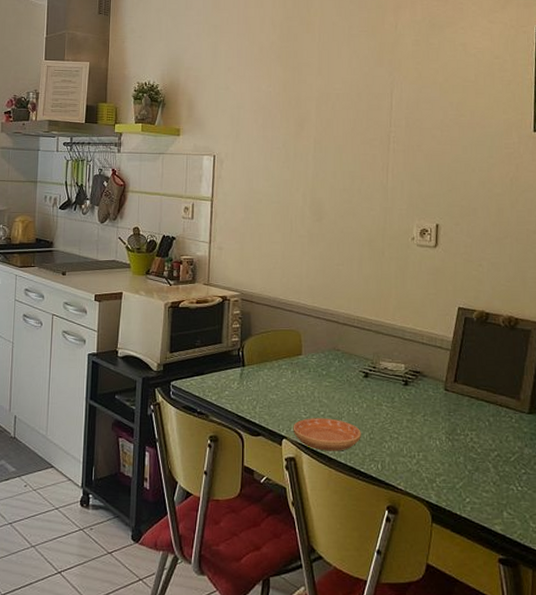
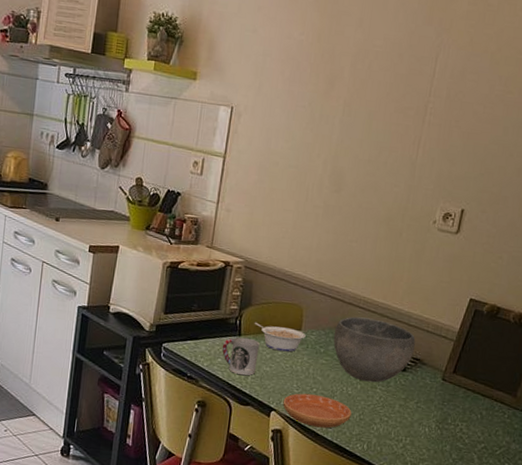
cup: none [228,368,264,406] -> present [221,337,260,376]
legume: none [257,351,307,378] -> present [255,322,306,352]
bowl: none [333,336,413,400] -> present [333,316,415,383]

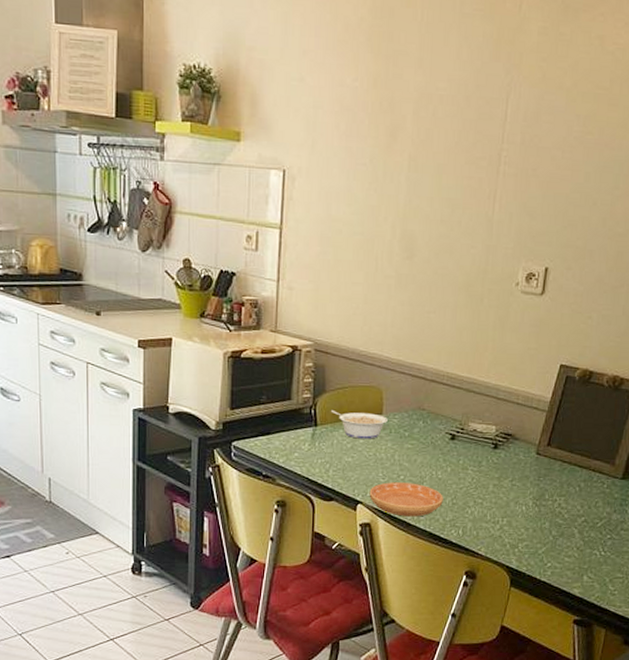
cup: present [221,337,260,376] -> none [297,427,339,469]
bowl: present [333,316,415,383] -> none [417,394,505,464]

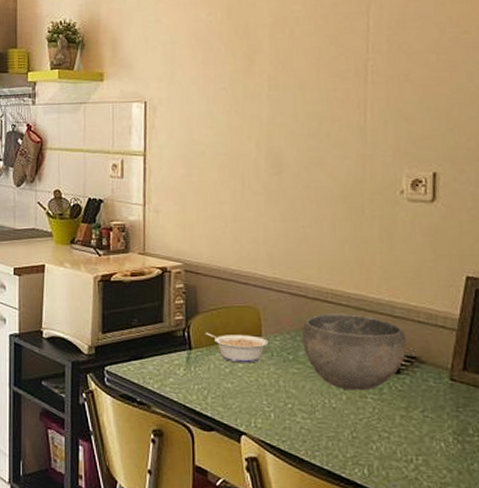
saucer: present [369,482,443,517] -> none [253,411,341,452]
bowl: none [417,394,505,464] -> present [301,313,406,391]

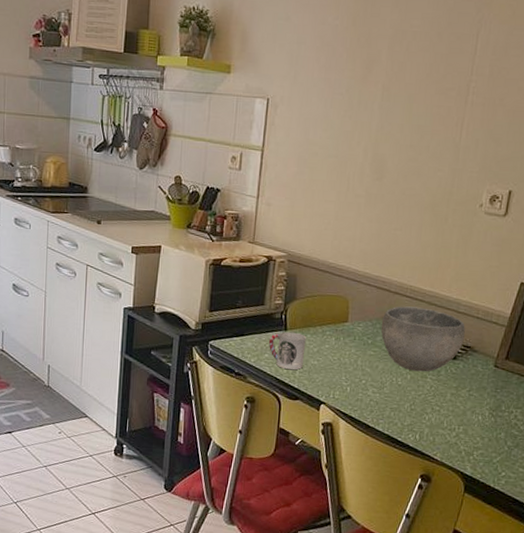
cup: none [172,351,216,396] -> present [268,331,306,370]
legume: present [206,332,268,363] -> none [300,315,352,345]

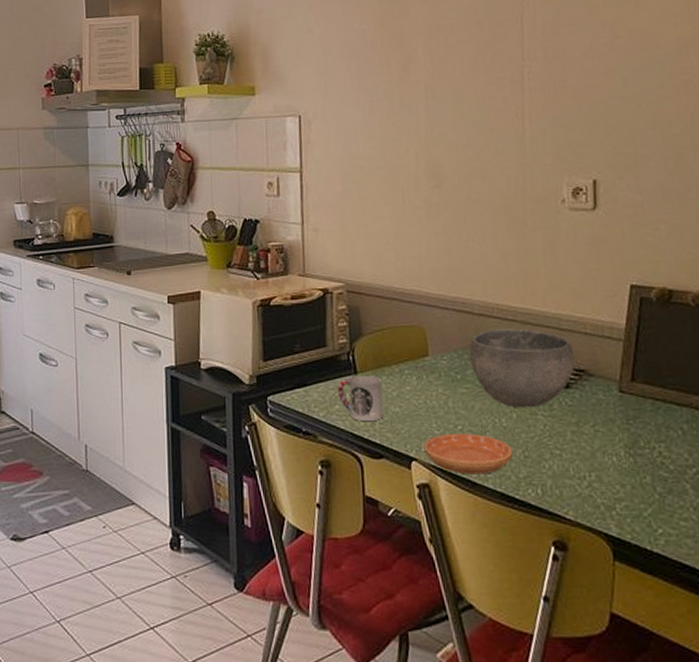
saucer: none [332,385,402,420] -> present [423,433,513,475]

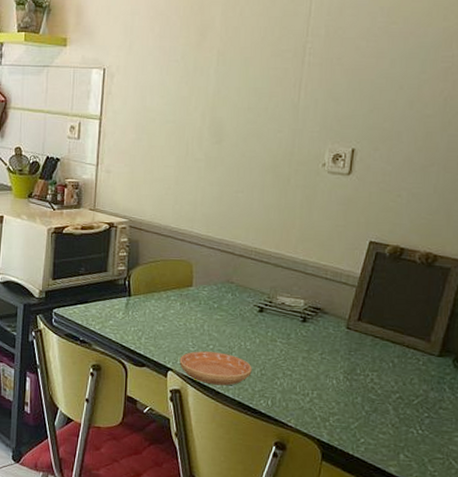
cup: present [337,375,383,422] -> none [112,297,151,337]
bowl: present [469,328,575,408] -> none [226,268,314,336]

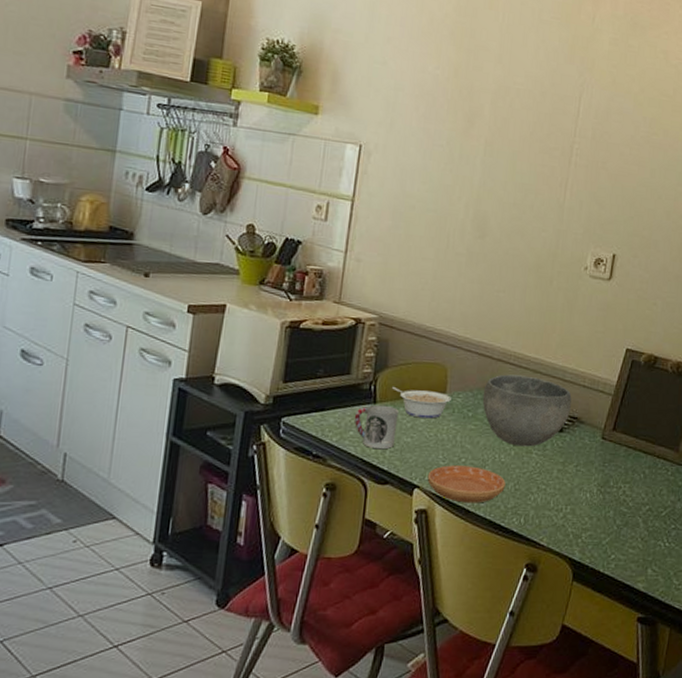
cup: none [112,297,151,337] -> present [353,404,399,450]
legume: none [144,281,197,310] -> present [392,386,451,419]
bowl: none [226,268,314,336] -> present [482,374,572,447]

